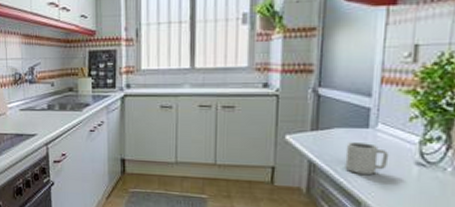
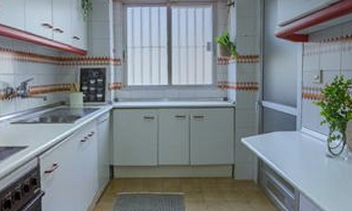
cup: present [344,142,389,175] -> none [282,142,310,166]

